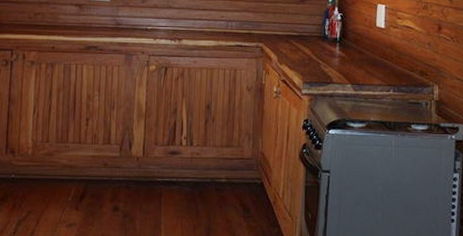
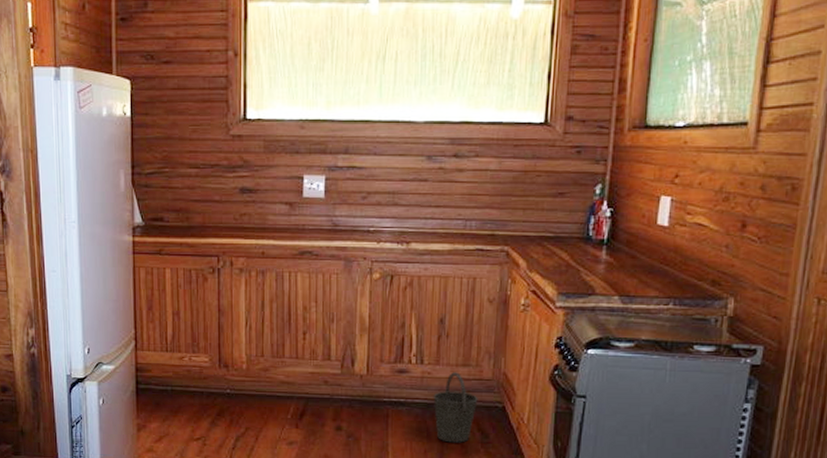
bucket: none [201,152,240,218] -> present [433,372,478,443]

